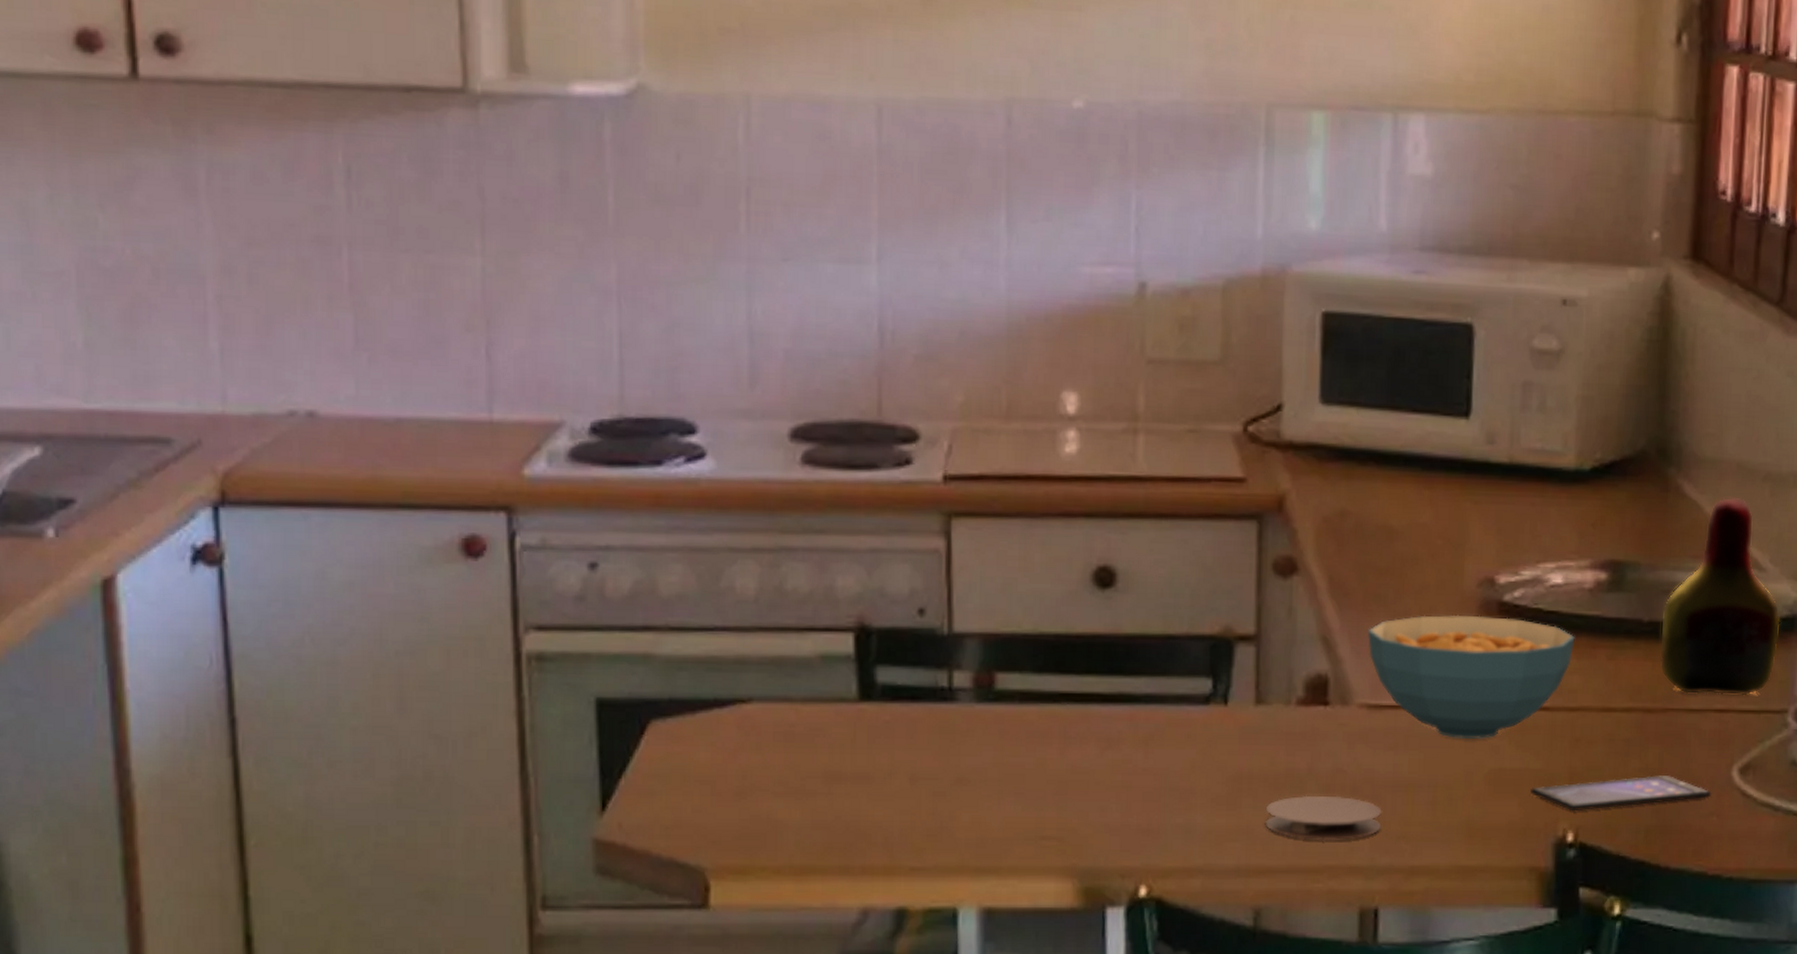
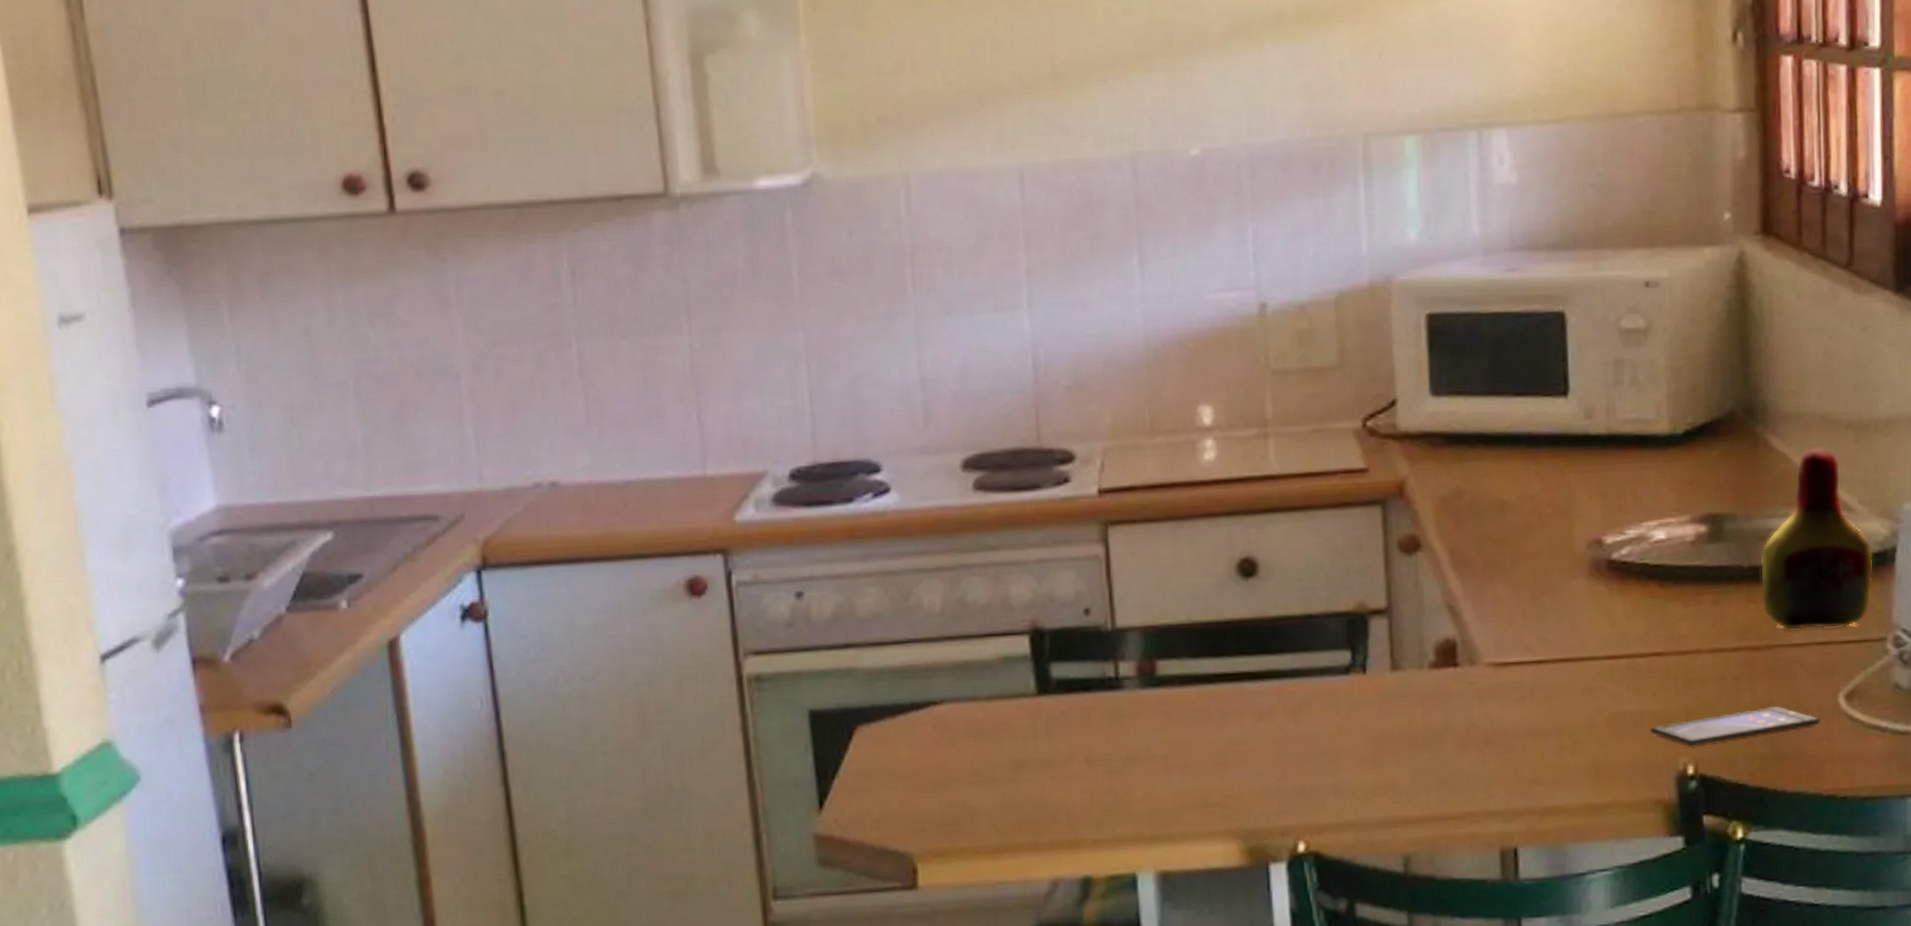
coaster: present [1266,795,1382,841] -> none [1408,747,1515,790]
cereal bowl: present [1368,614,1575,739] -> none [1489,574,1681,688]

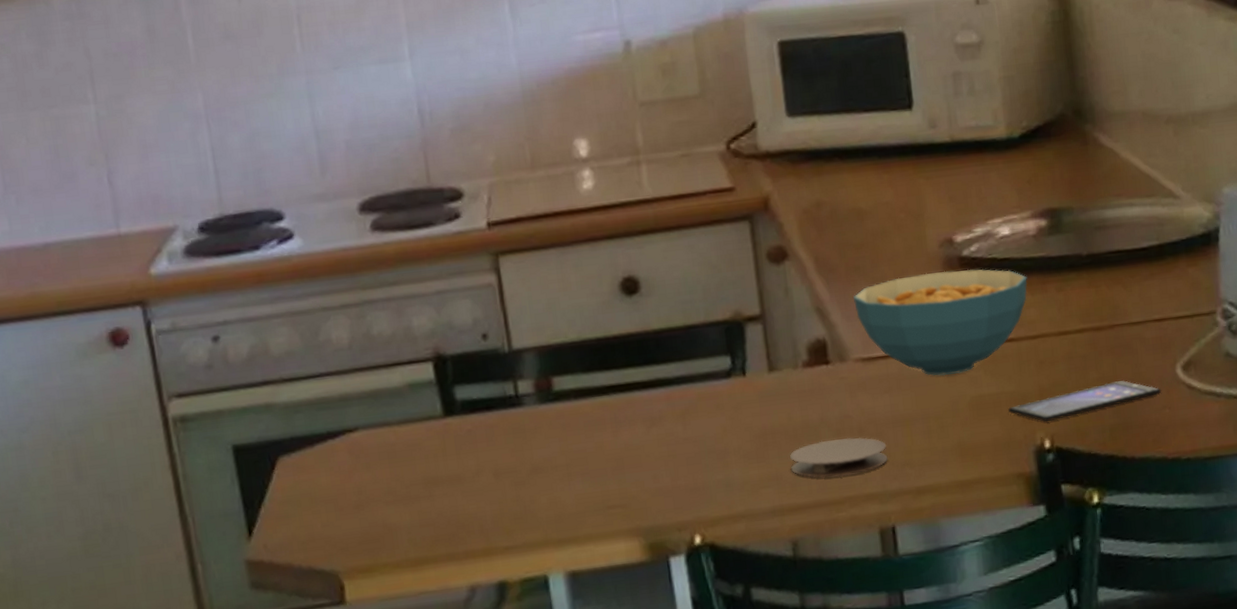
coaster: none [1408,747,1515,790] -> present [790,437,888,478]
cereal bowl: none [1489,574,1681,688] -> present [853,269,1028,376]
bottle: present [1760,446,1873,630] -> none [1097,140,1200,310]

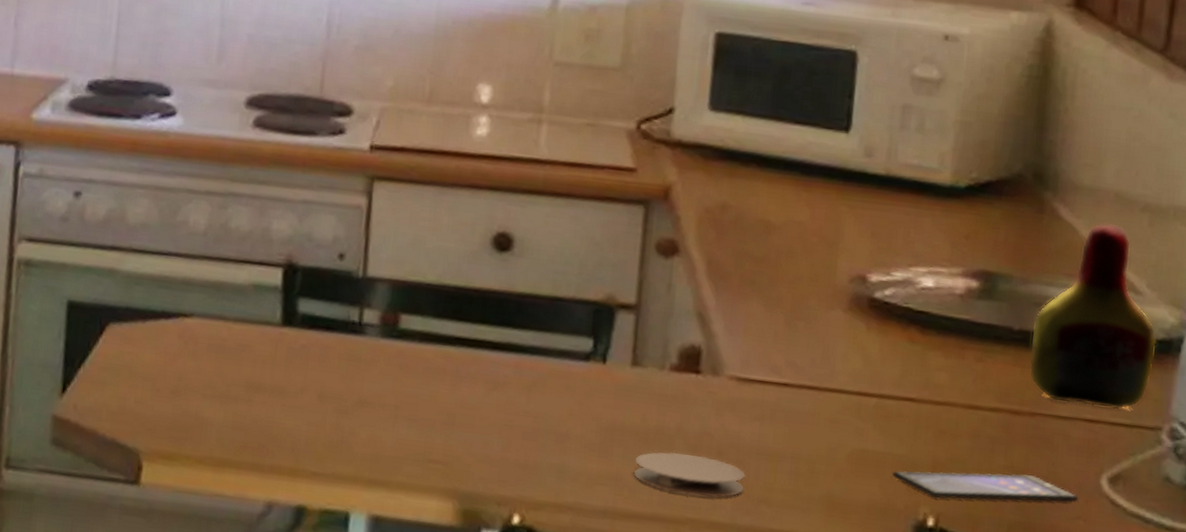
cereal bowl: present [853,269,1028,376] -> none [741,303,944,421]
bottle: none [1097,140,1200,310] -> present [1028,223,1157,410]

